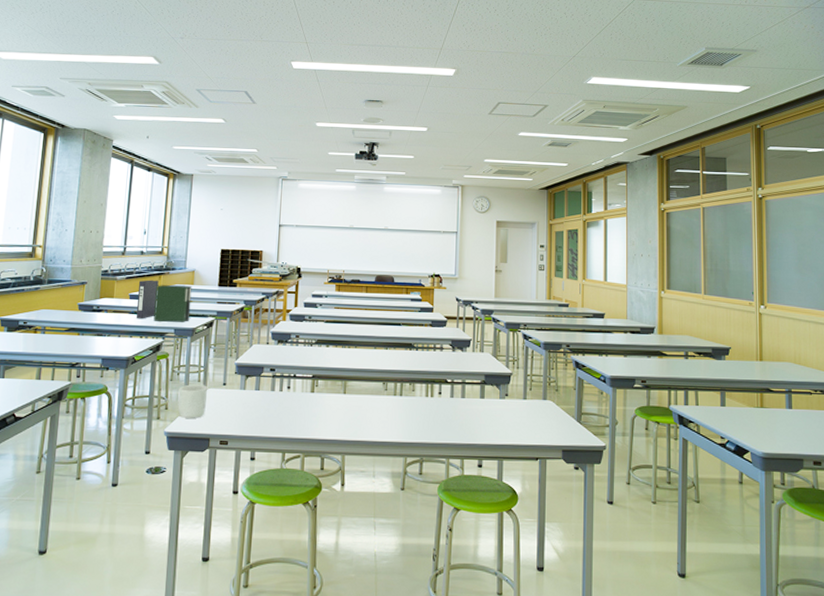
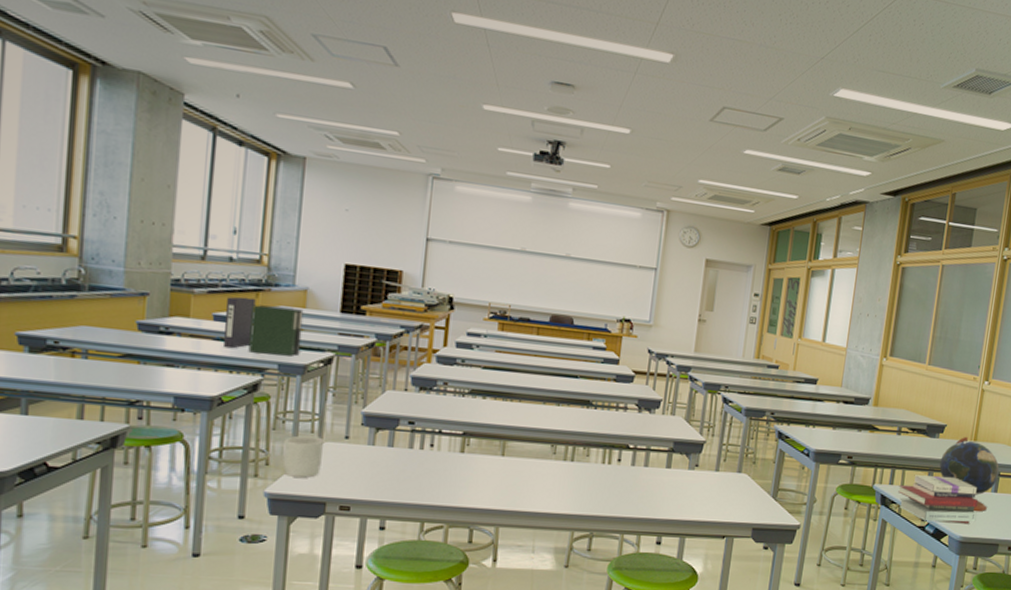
books: none [694,395,775,440] -> present [898,475,979,524]
globe: none [730,357,791,427] -> present [939,436,1000,511]

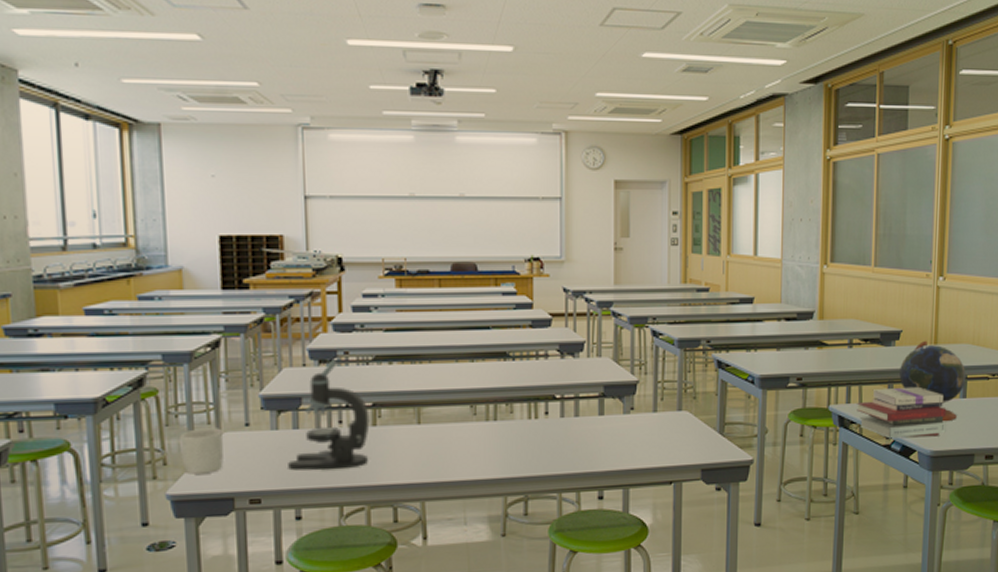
binder: present [224,296,256,349] -> none [97,285,129,344]
binder: present [248,304,304,357] -> none [124,292,184,345]
microscope: none [379,388,460,488] -> present [288,360,370,470]

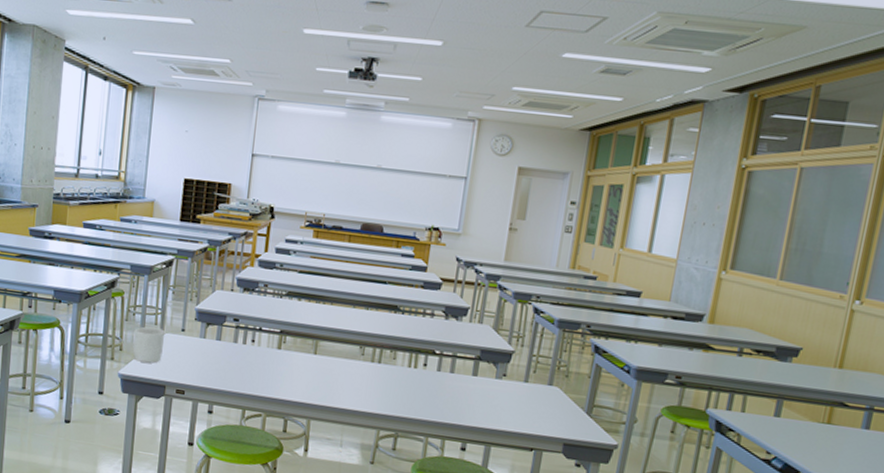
microscope: present [288,360,370,470] -> none [208,290,277,380]
books: present [857,386,947,439] -> none [737,401,844,463]
globe: present [899,340,966,421] -> none [791,362,874,450]

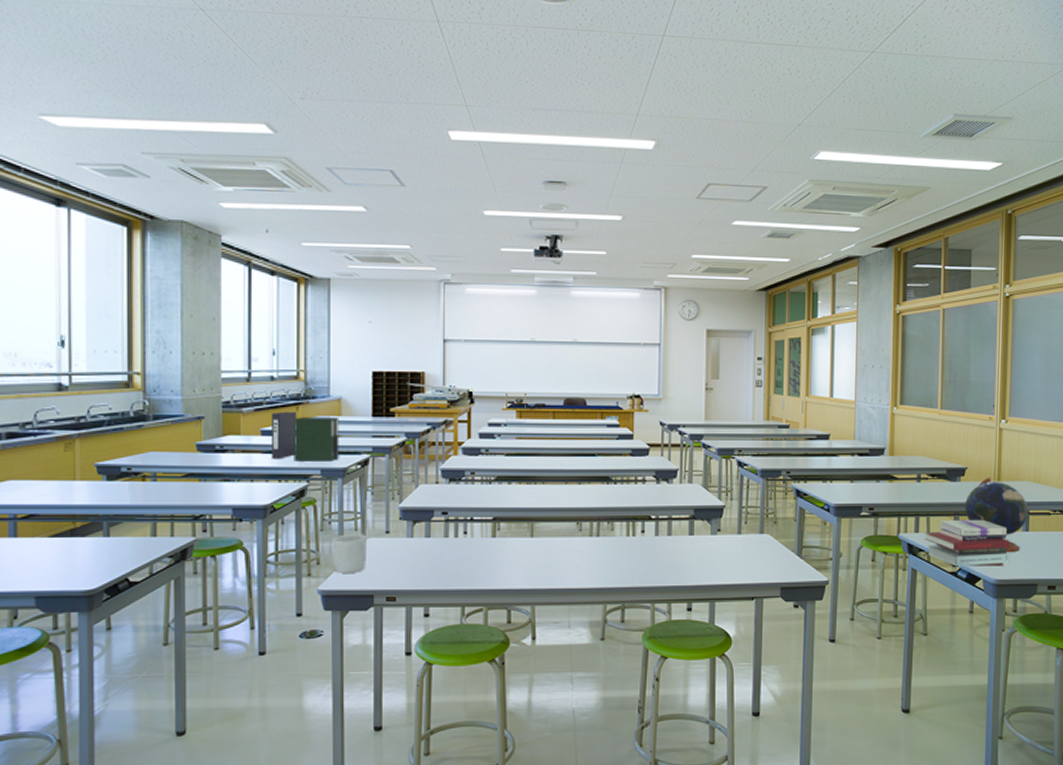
binder: none [90,207,115,252] -> present [272,411,297,460]
binder: none [108,214,151,259] -> present [294,417,339,461]
books: none [737,401,844,463] -> present [925,519,1010,567]
globe: none [791,362,874,450] -> present [965,477,1029,552]

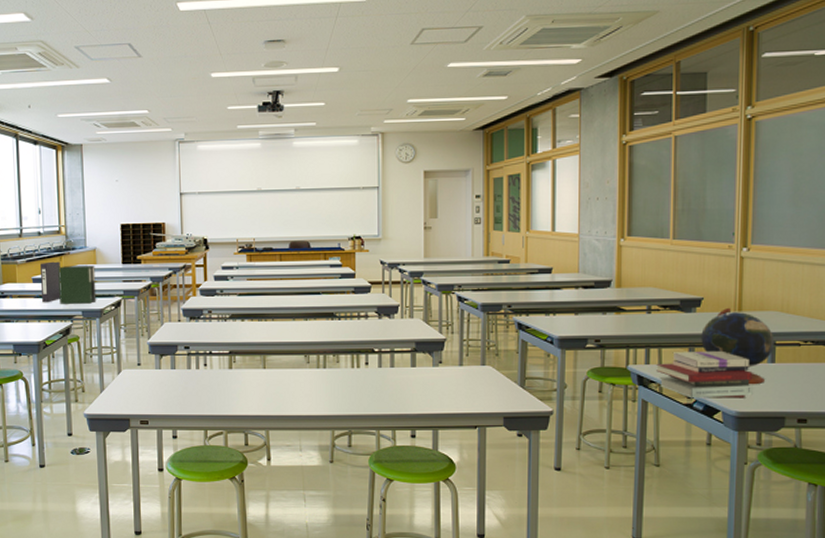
mug: present [332,534,368,575] -> none [93,366,123,401]

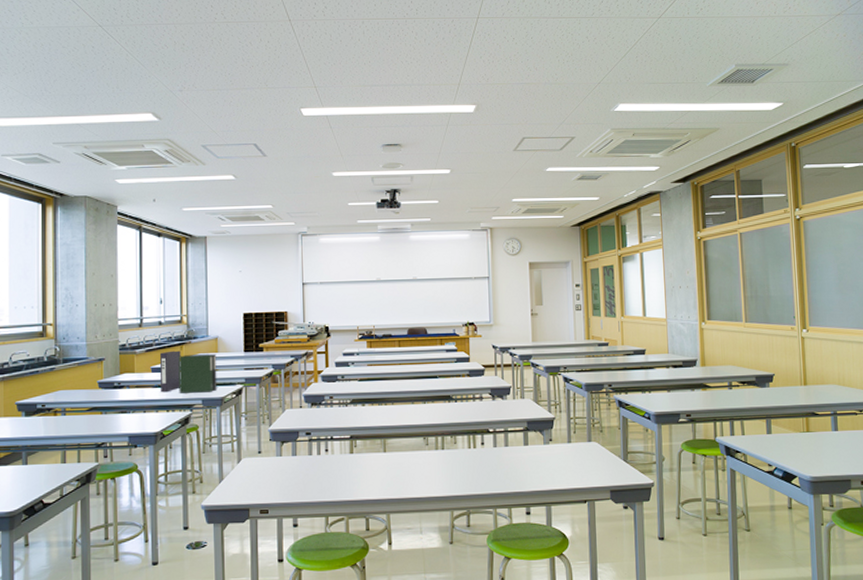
books: present [656,350,753,399] -> none [740,421,822,466]
globe: present [701,307,775,384] -> none [775,382,836,450]

